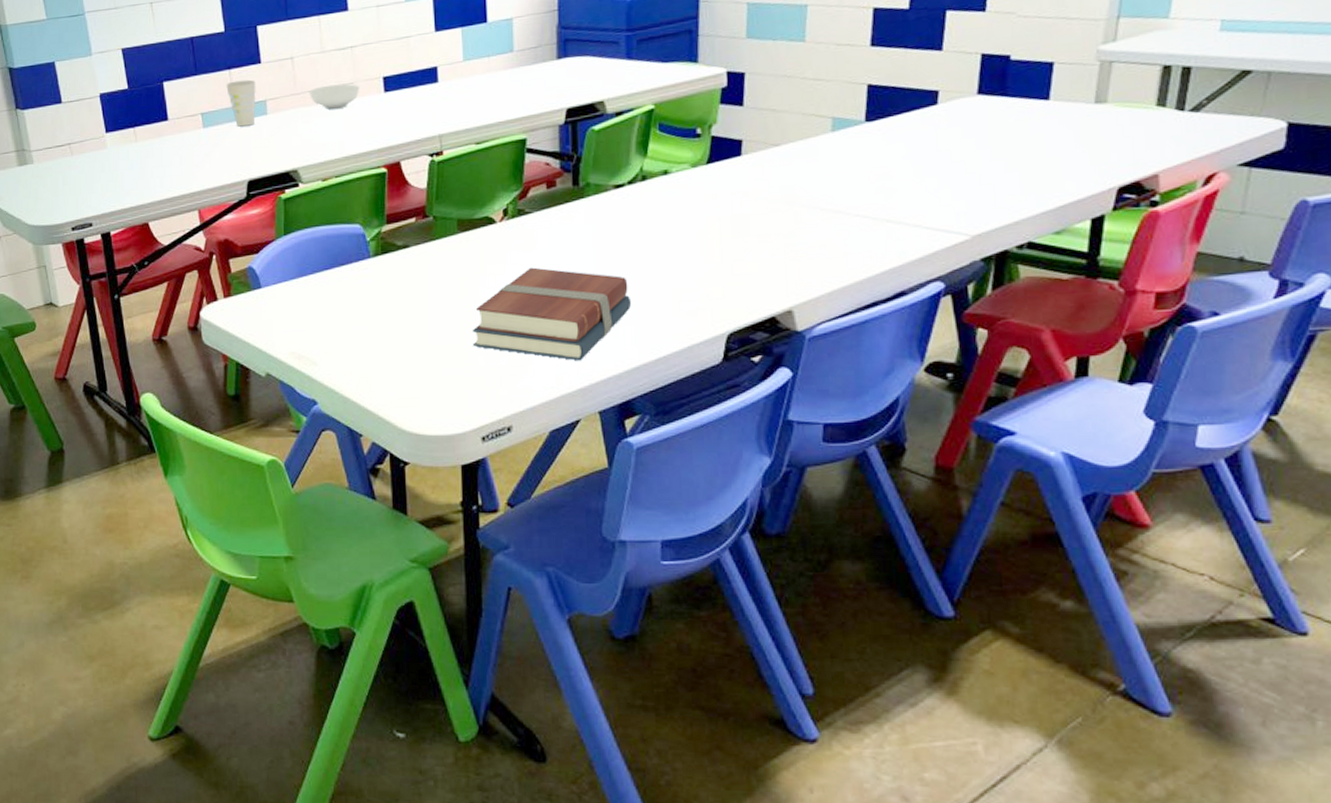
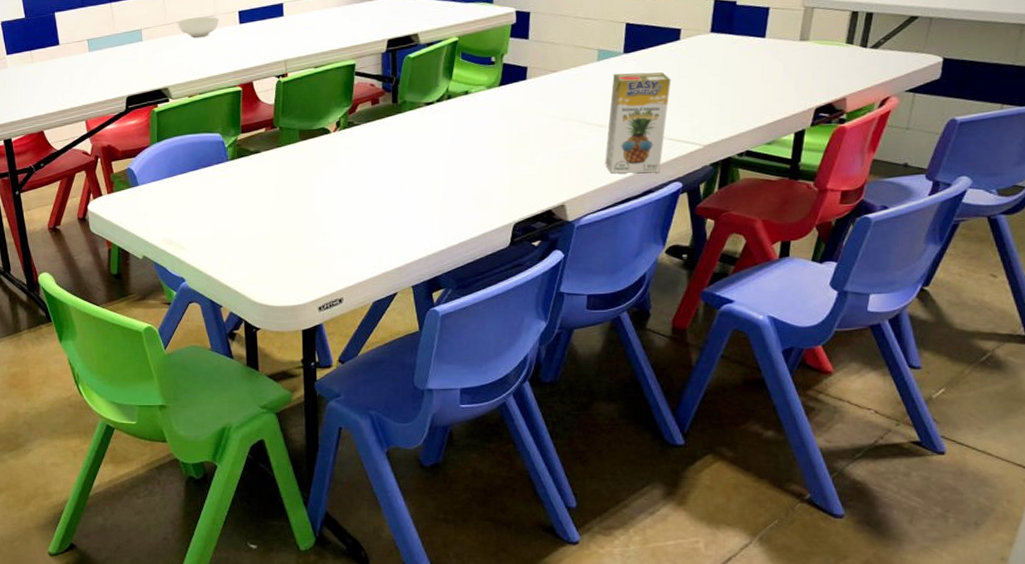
cup: present [226,79,256,127] -> none [108,11,133,51]
books: present [472,267,632,361] -> none [311,169,439,245]
juice box: none [843,144,928,272] -> present [605,72,671,174]

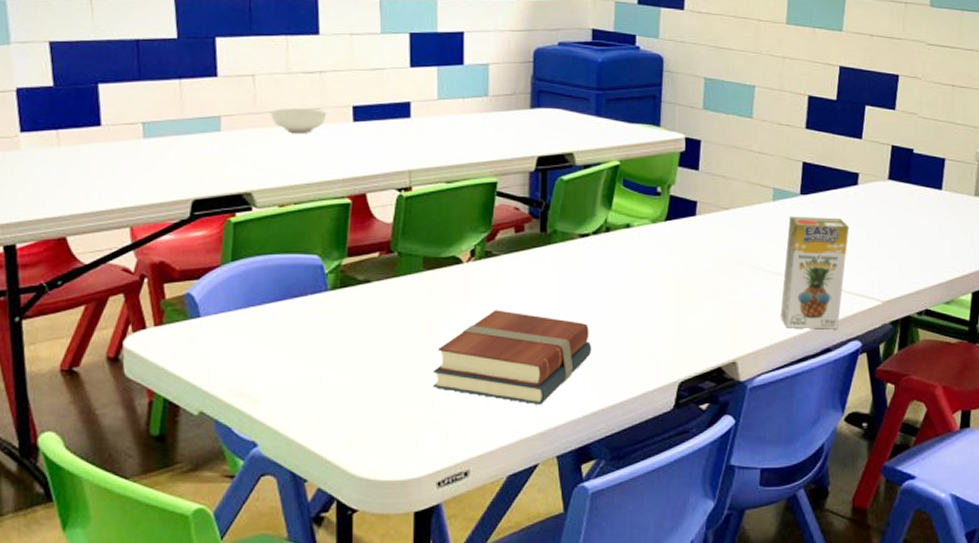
books: none [311,169,439,245] -> present [432,310,592,405]

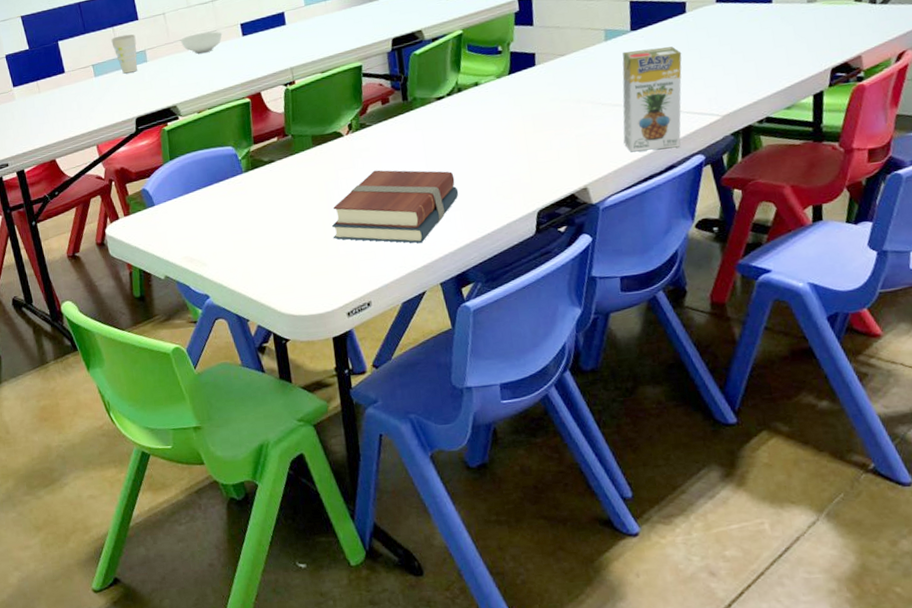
cup: none [175,92,210,141] -> present [111,34,137,74]

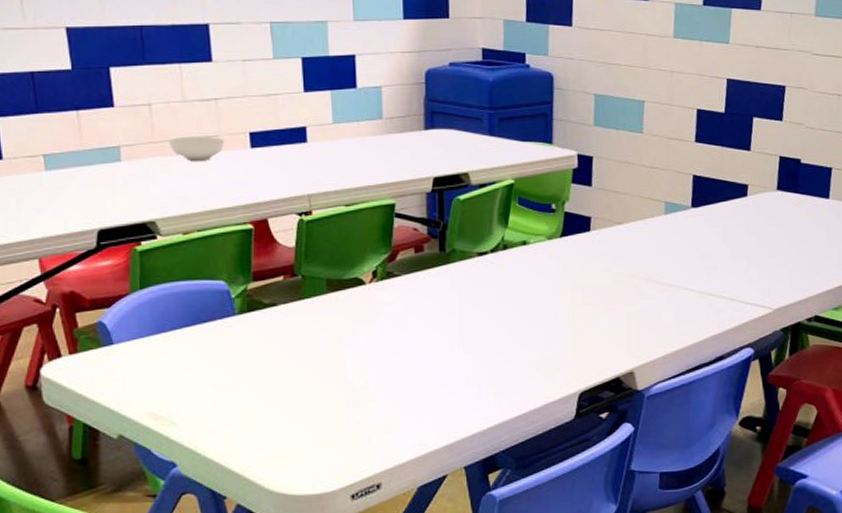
cup: present [111,34,137,74] -> none [73,123,108,172]
books: present [331,170,459,243] -> none [341,328,495,419]
juice box: present [622,46,682,153] -> none [675,228,740,338]

